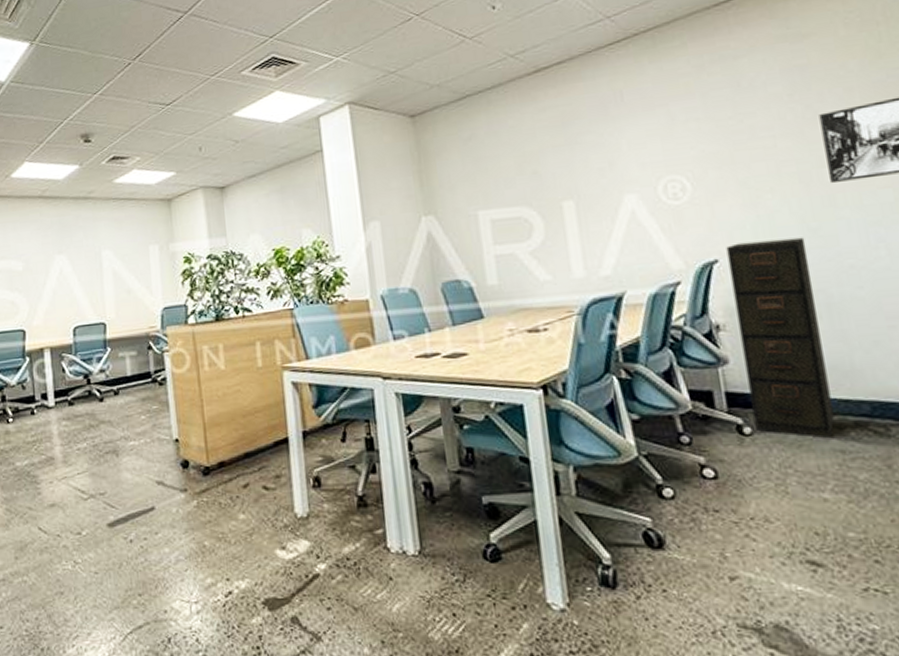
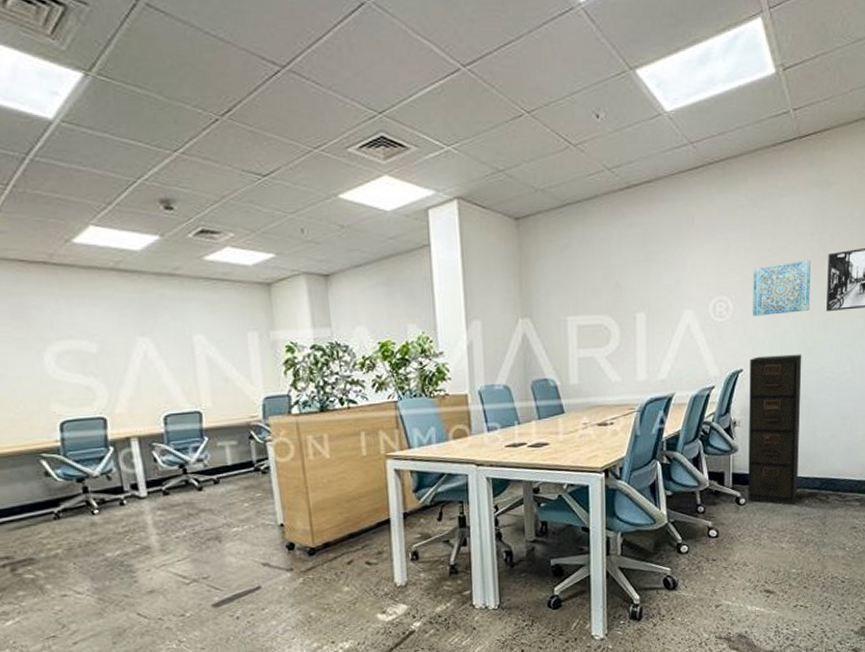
wall art: none [712,124,805,196] -> present [753,260,811,316]

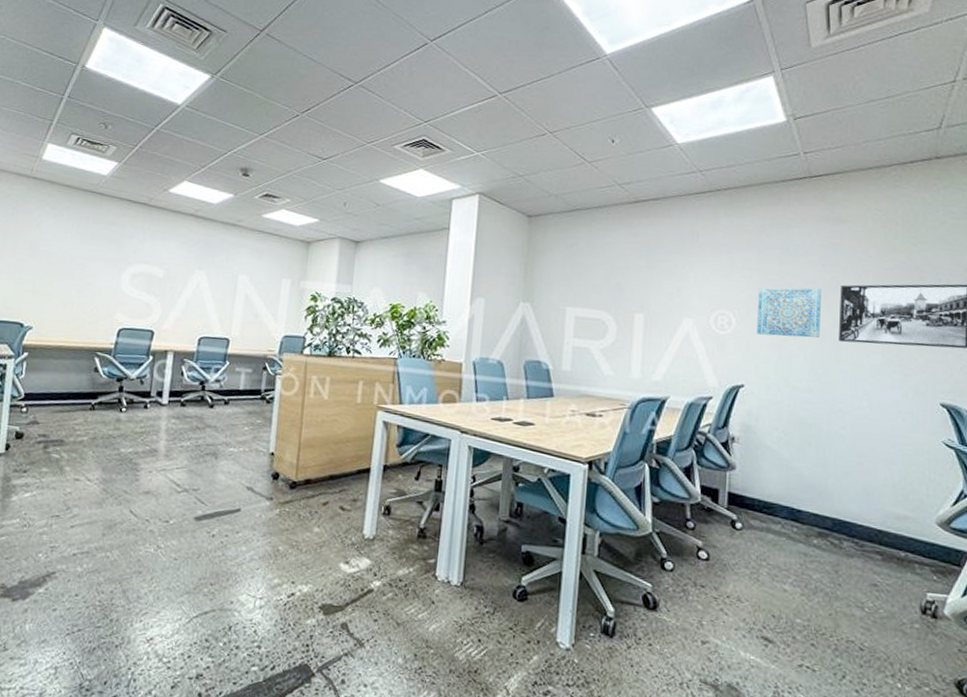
filing cabinet: present [748,354,802,505] -> none [745,374,811,542]

